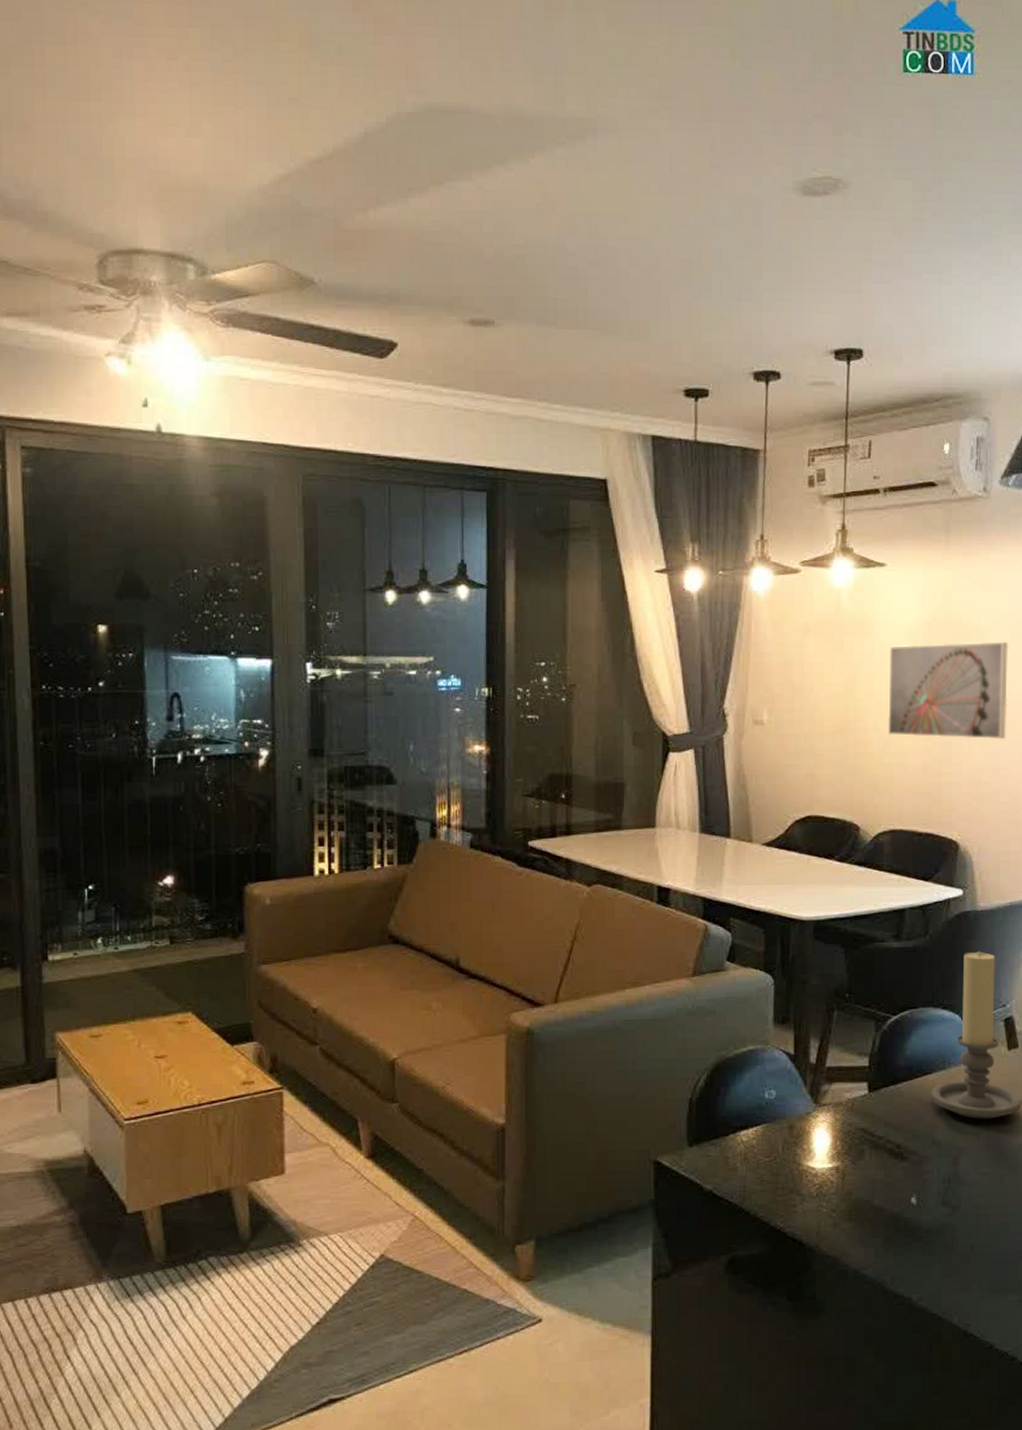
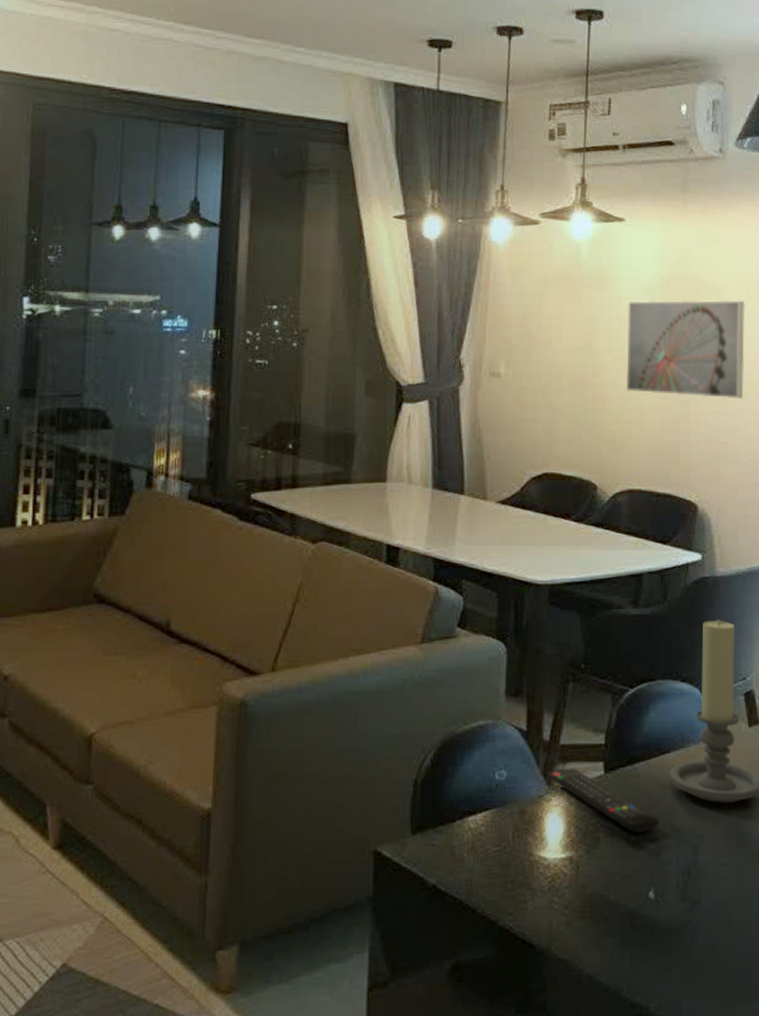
remote control: none [814,1087,921,1146] -> present [547,768,660,833]

